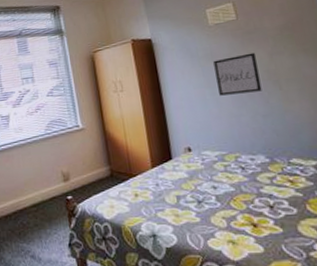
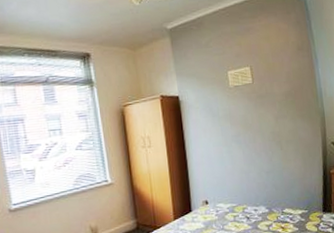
wall art: present [213,52,262,96] -> none [231,115,268,154]

